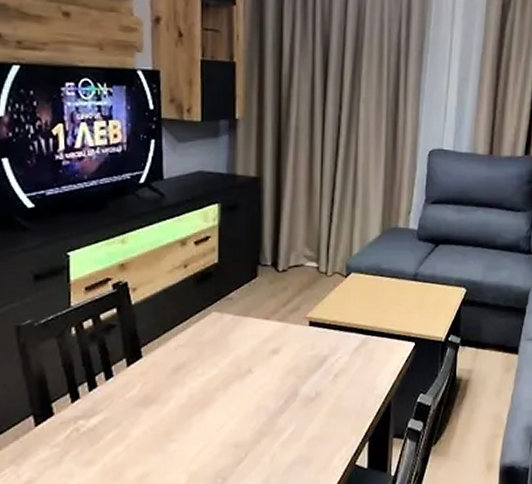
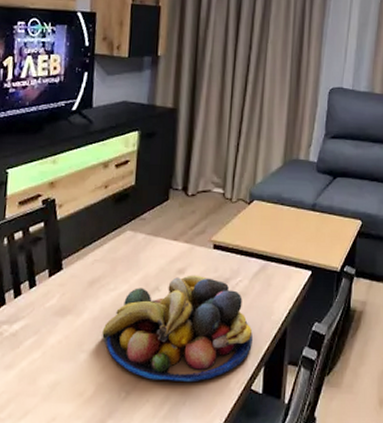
fruit bowl: none [192,354,355,464] -> present [102,275,253,383]

